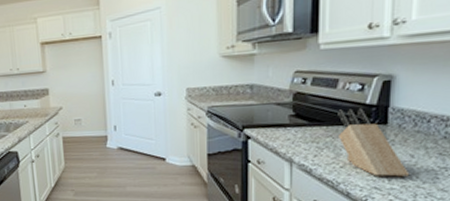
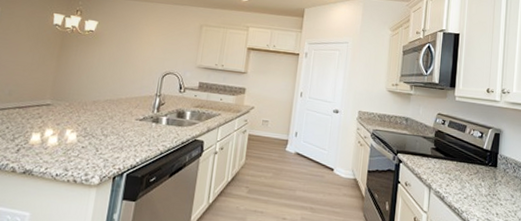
knife block: present [338,108,410,177] -> none [464,150,511,213]

